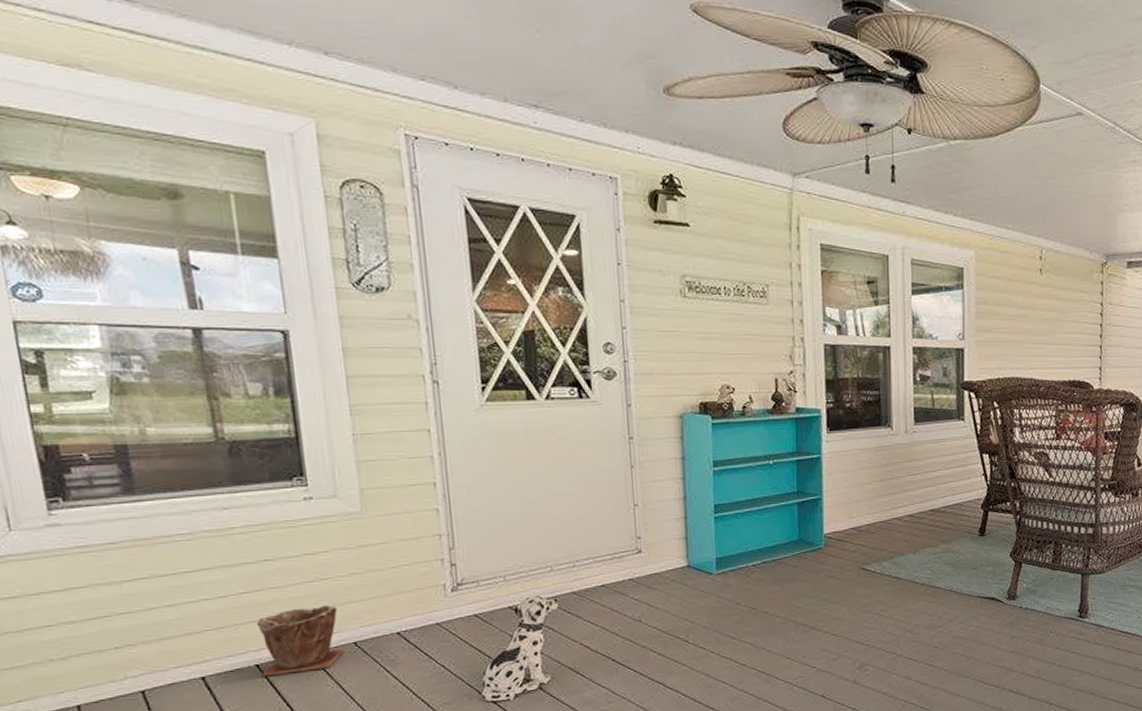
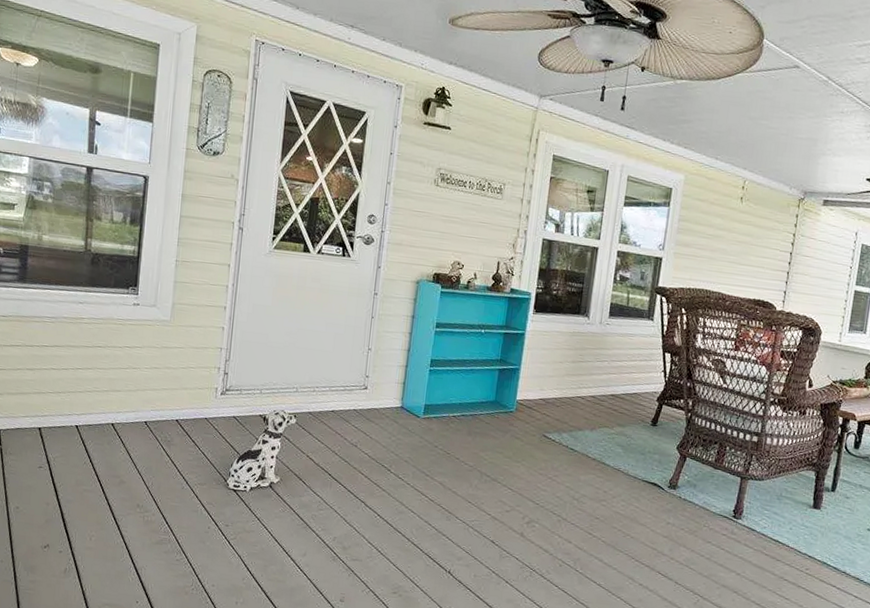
plant pot: present [256,605,344,677] -> none [77,387,139,438]

